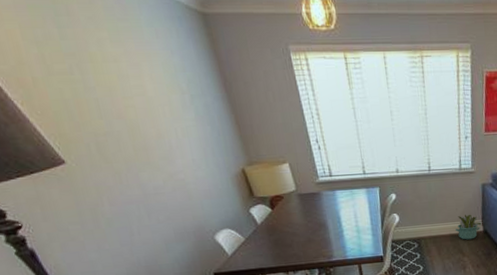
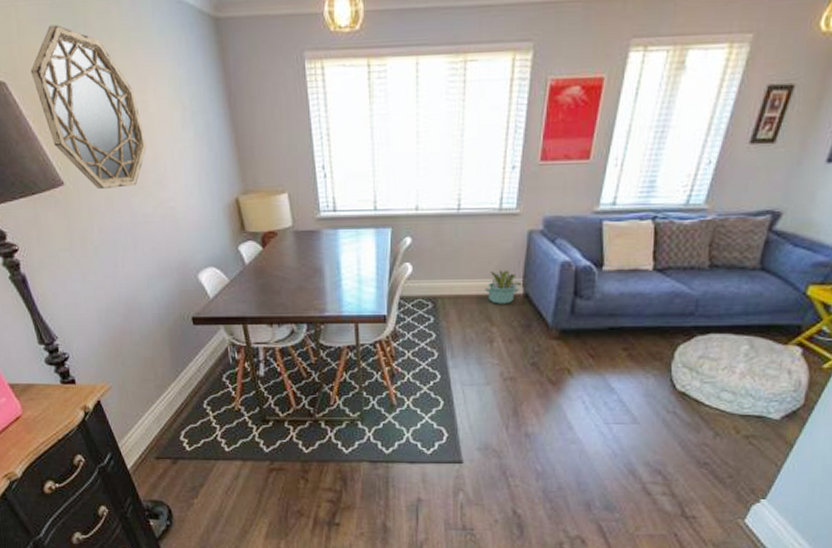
home mirror: none [11,12,149,166] -> present [30,25,146,189]

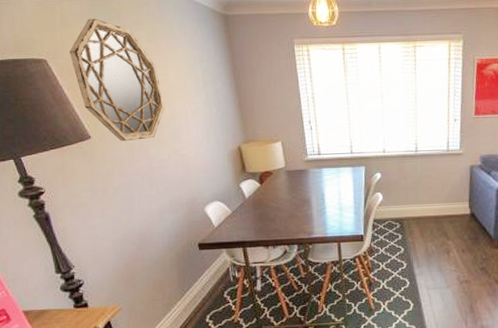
decorative plant: present [485,270,523,304] -> none [440,196,469,223]

